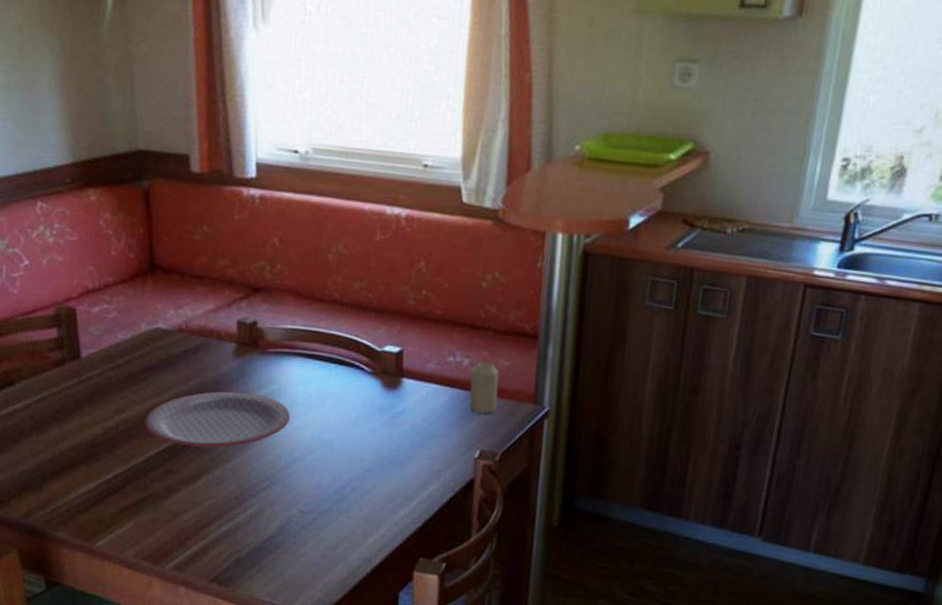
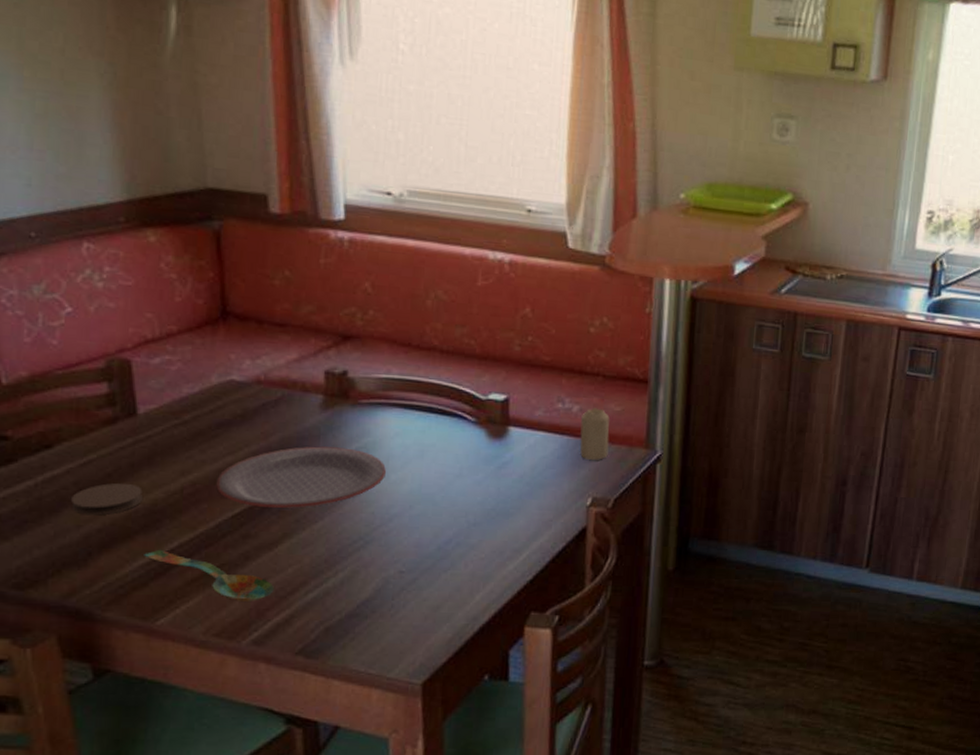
coaster: none [29,418,85,447] -> present [71,482,143,516]
spoon: none [86,479,193,531] -> present [144,549,274,602]

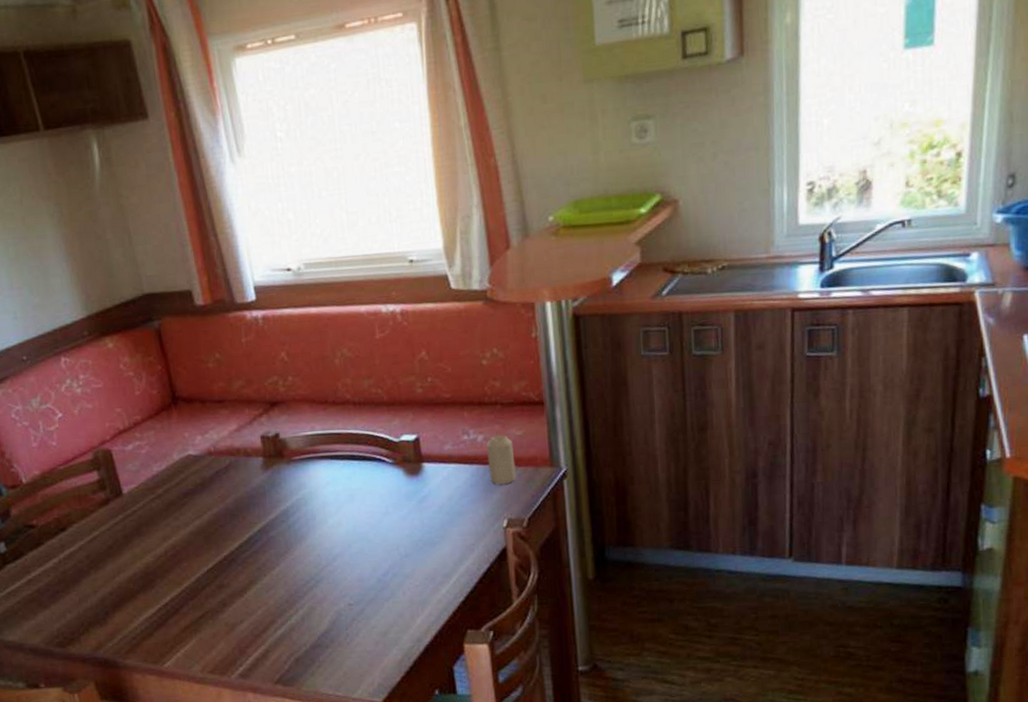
coaster: present [71,482,143,516] -> none [86,552,138,582]
spoon: present [144,549,274,602] -> none [146,604,250,642]
plate: present [216,446,386,508] -> none [190,501,324,561]

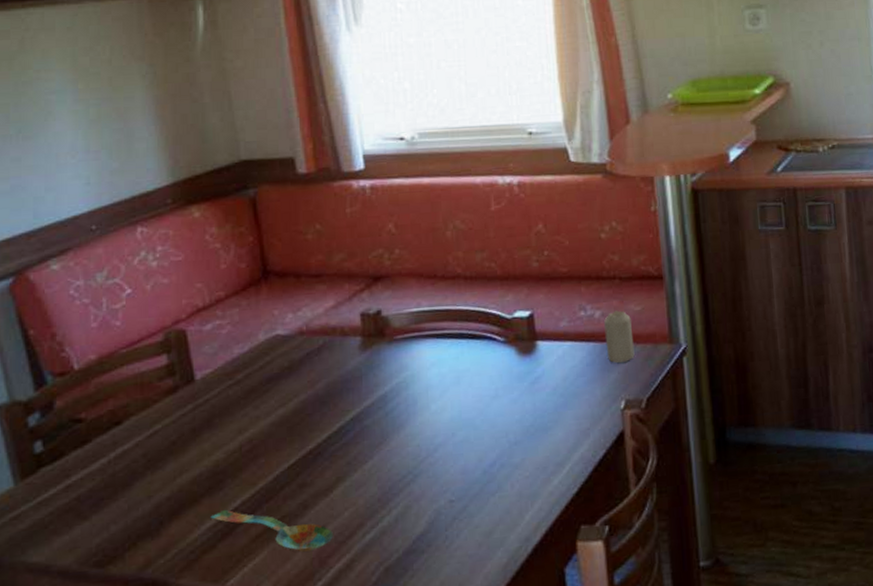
spoon: none [146,604,250,642] -> present [210,509,333,552]

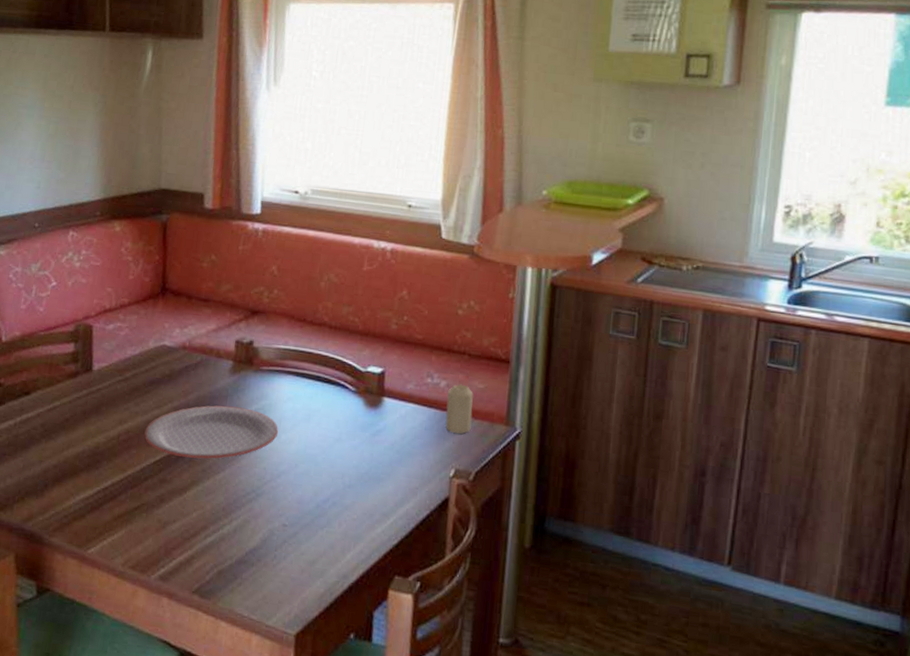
spoon: present [210,509,333,552] -> none [85,486,181,540]
plate: none [271,384,426,455] -> present [144,405,278,460]

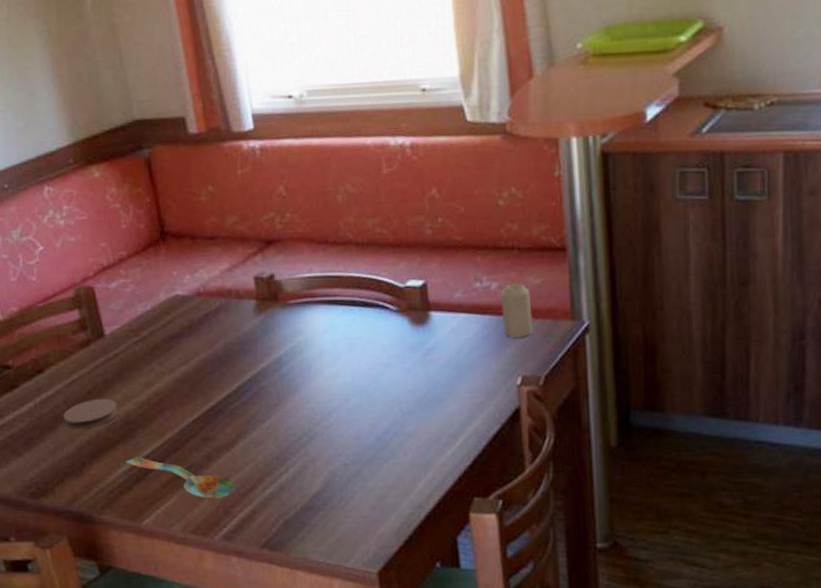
coaster: none [37,426,90,454] -> present [63,398,118,430]
spoon: none [85,486,181,540] -> present [125,456,236,500]
plate: present [144,405,278,460] -> none [175,348,320,411]

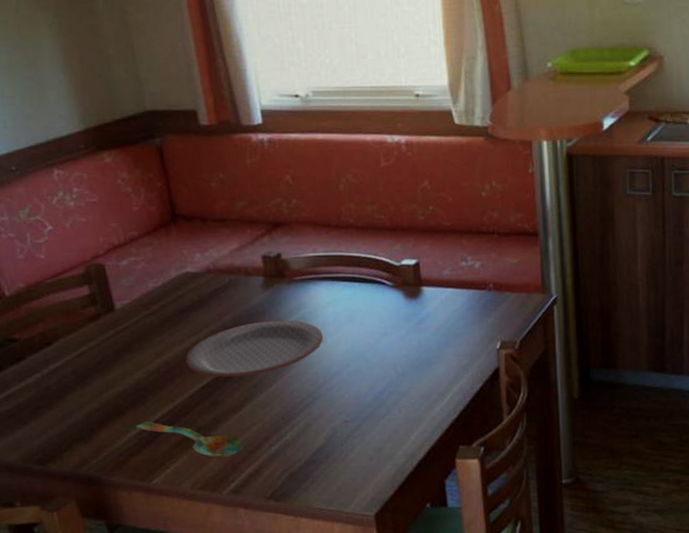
coaster: present [63,398,118,430] -> none [72,368,128,398]
plate: none [175,348,320,411] -> present [185,320,323,377]
candle: present [501,283,533,337] -> none [483,262,510,309]

